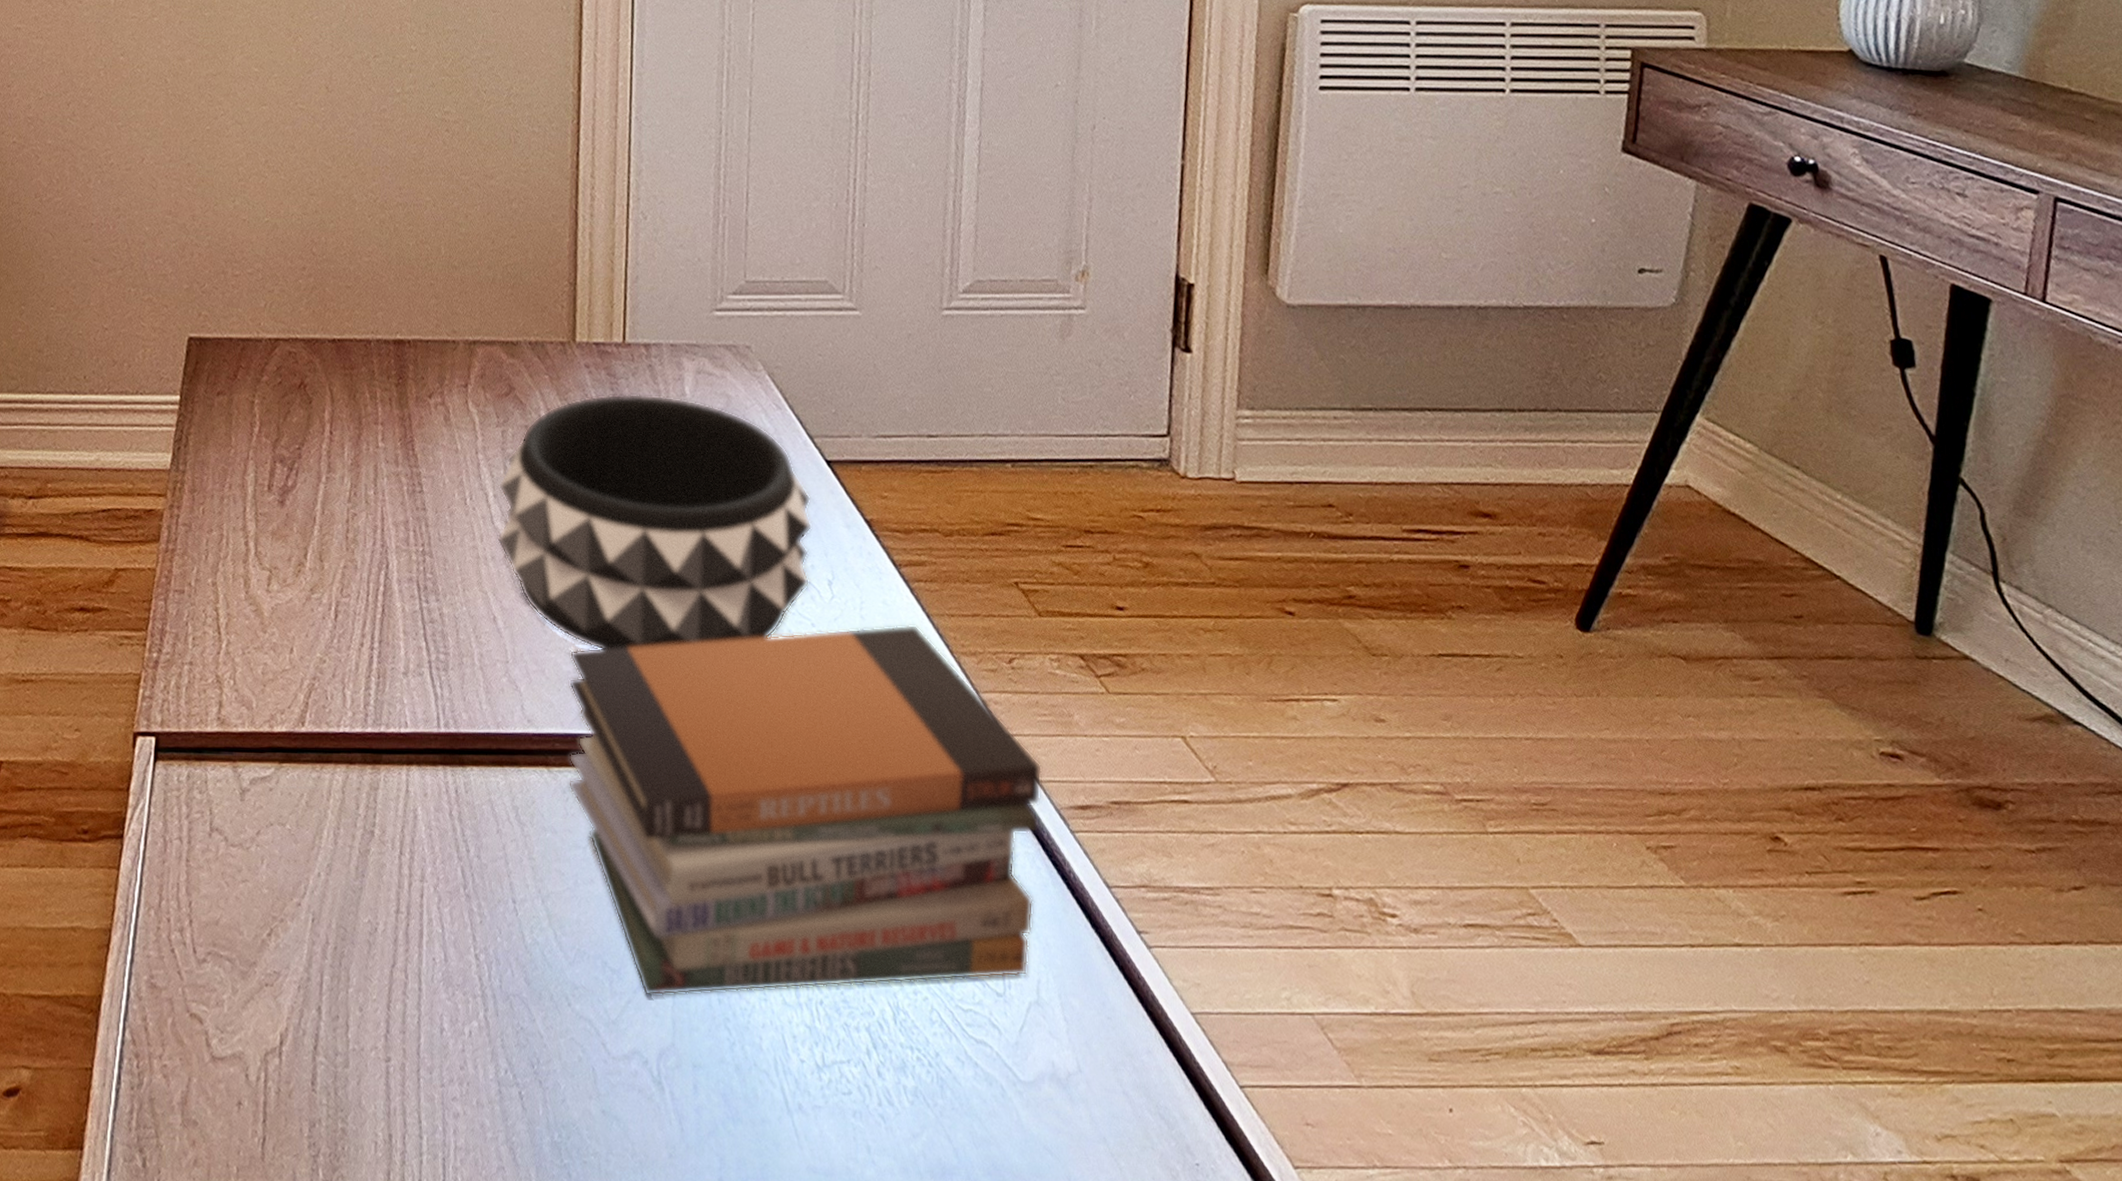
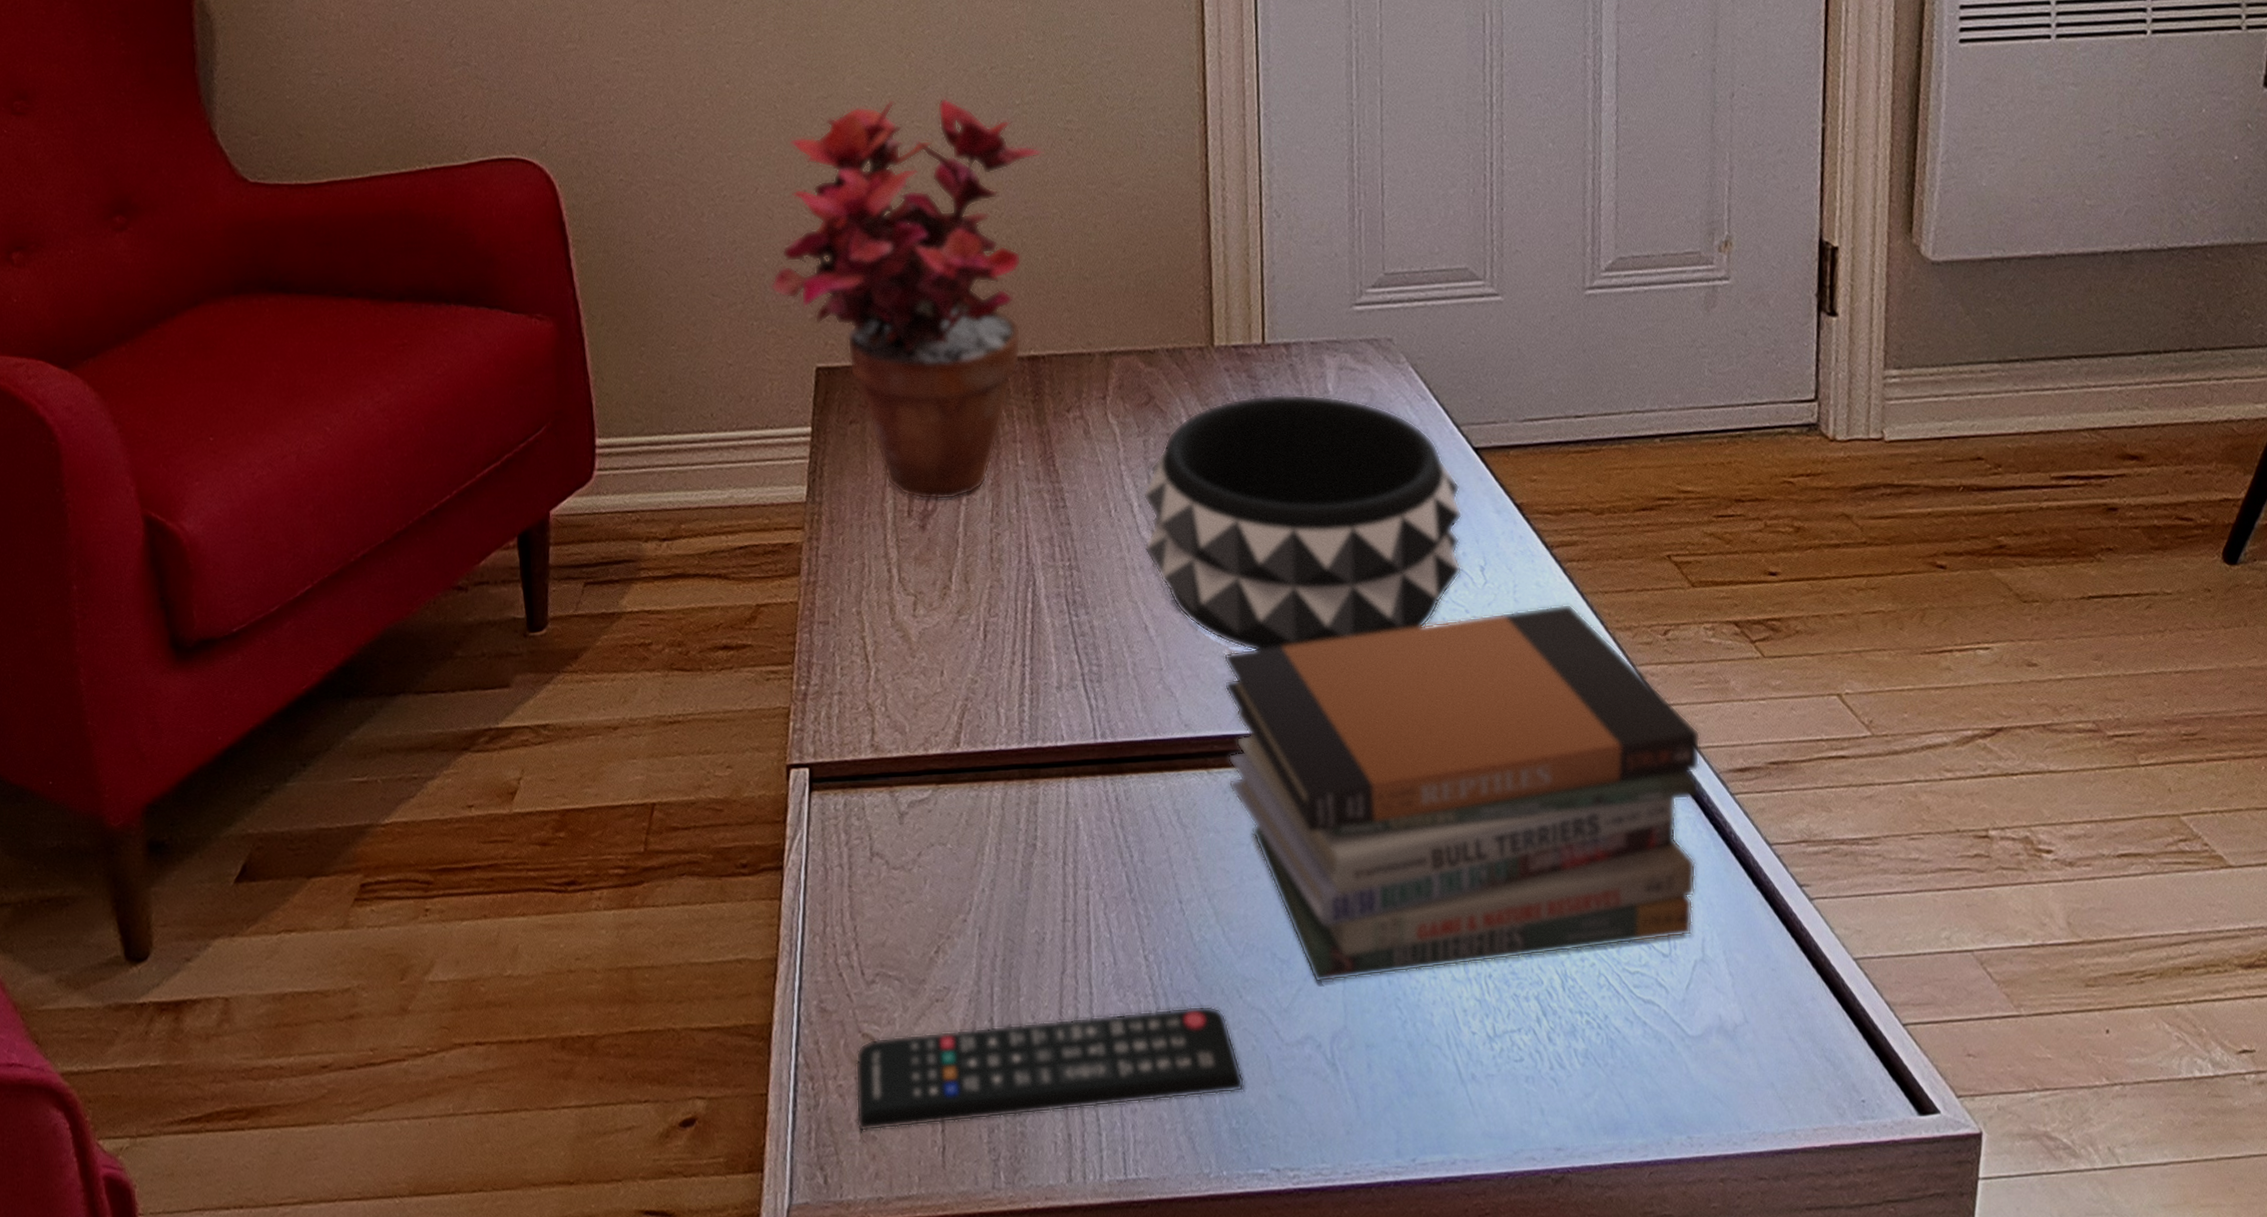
potted plant: none [150,81,421,477] -> present [771,98,1044,500]
remote control: none [179,1010,569,1116] -> present [855,1005,1245,1132]

